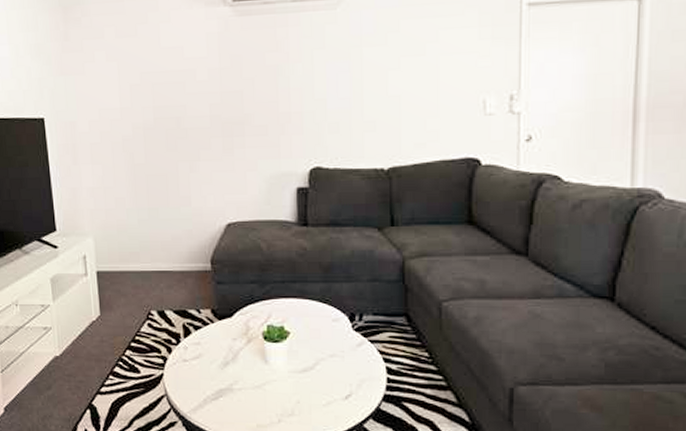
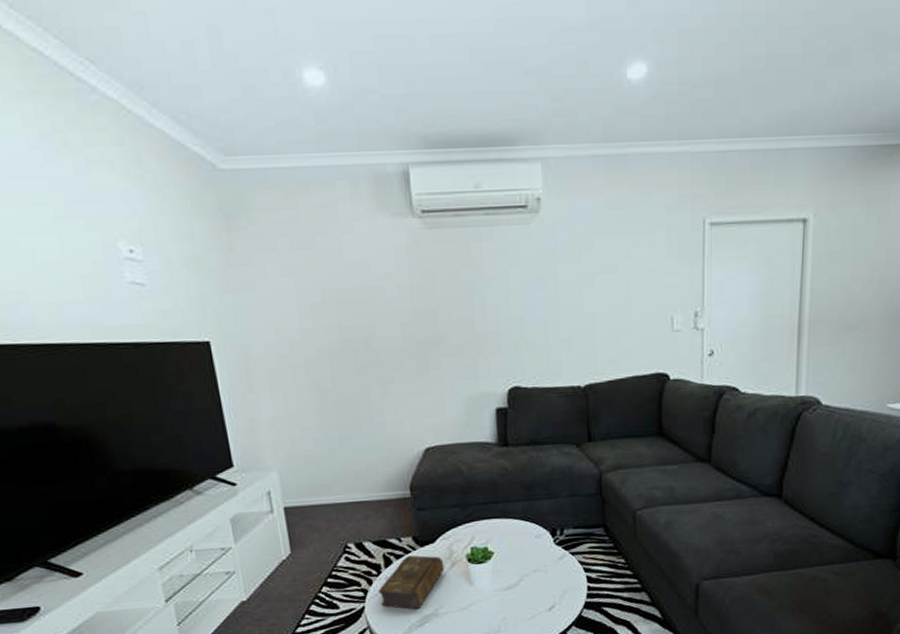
book: none [176,327,241,383] -> present [378,555,445,610]

